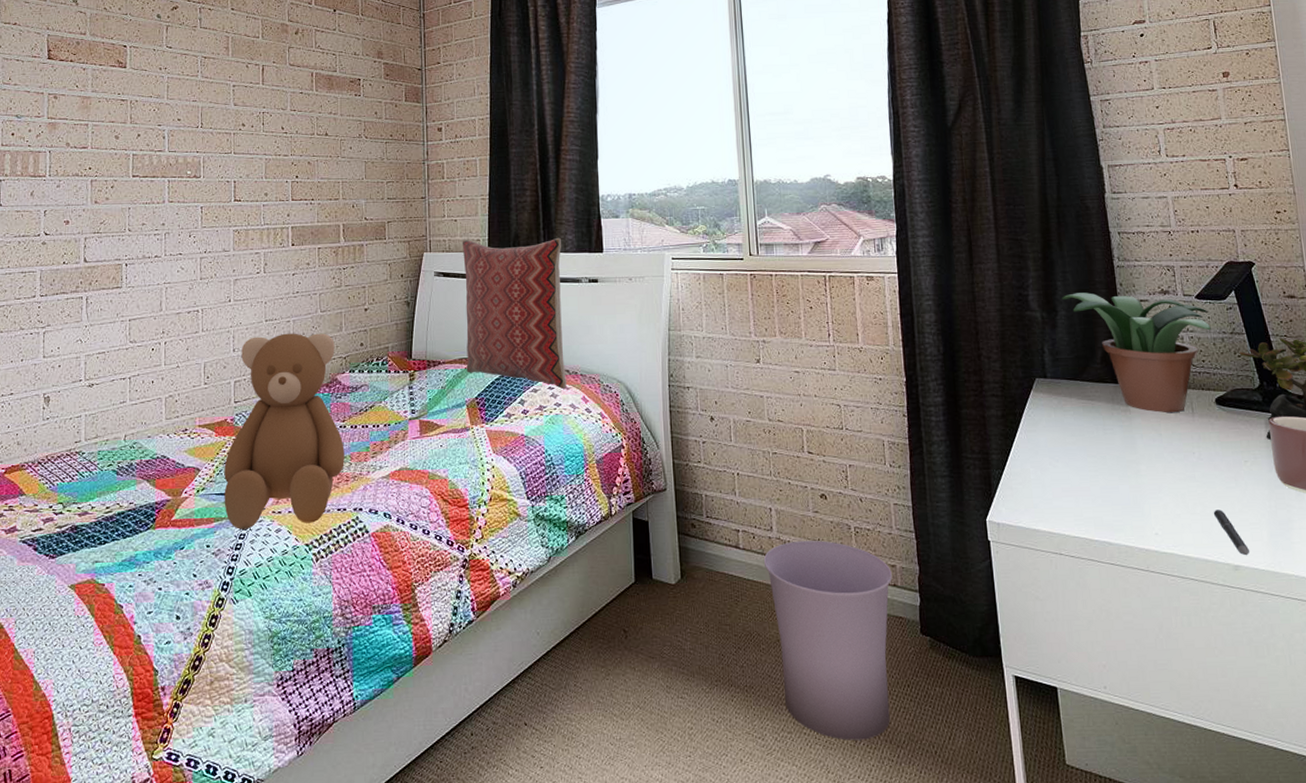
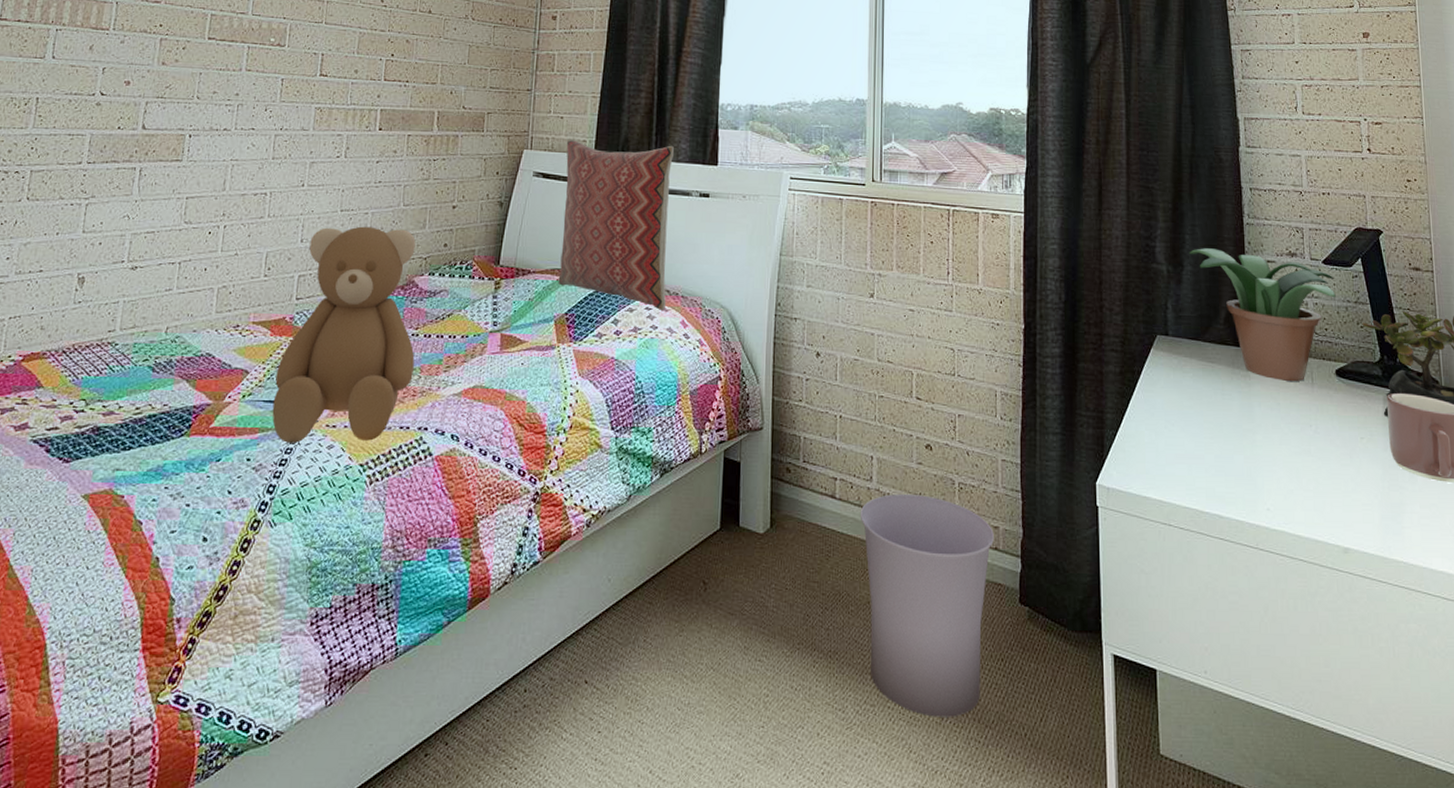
pen: present [1213,510,1250,556] -> none [1326,487,1361,539]

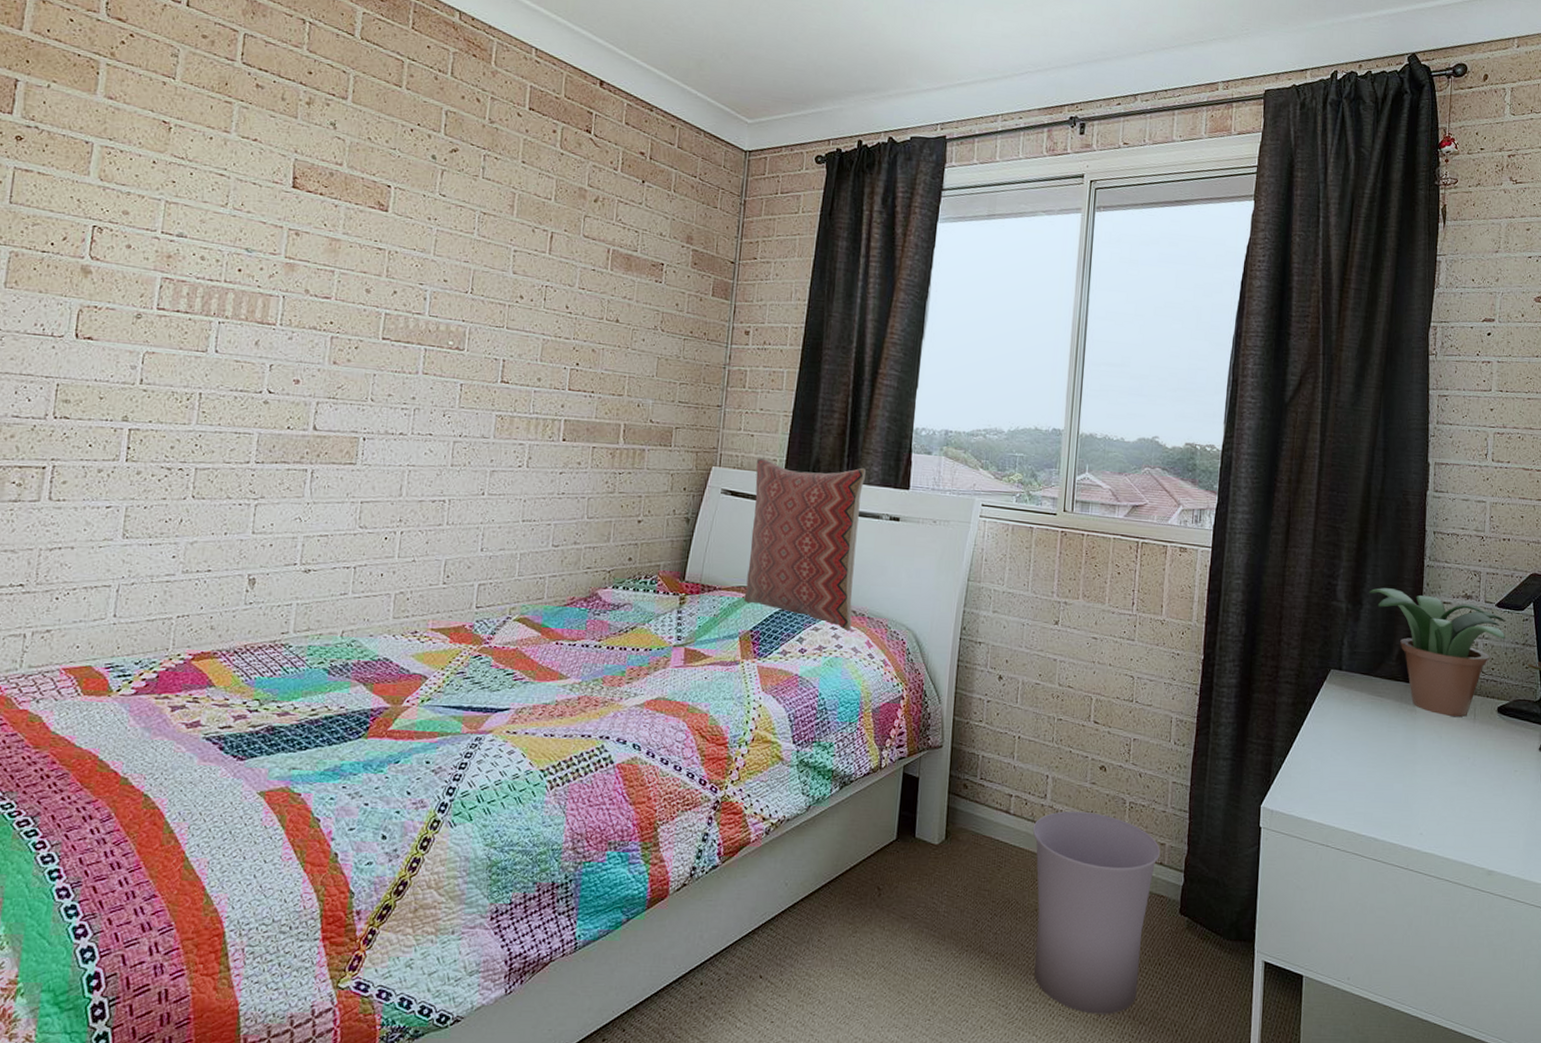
teddy bear: present [272,226,416,443] -> none [451,537,600,748]

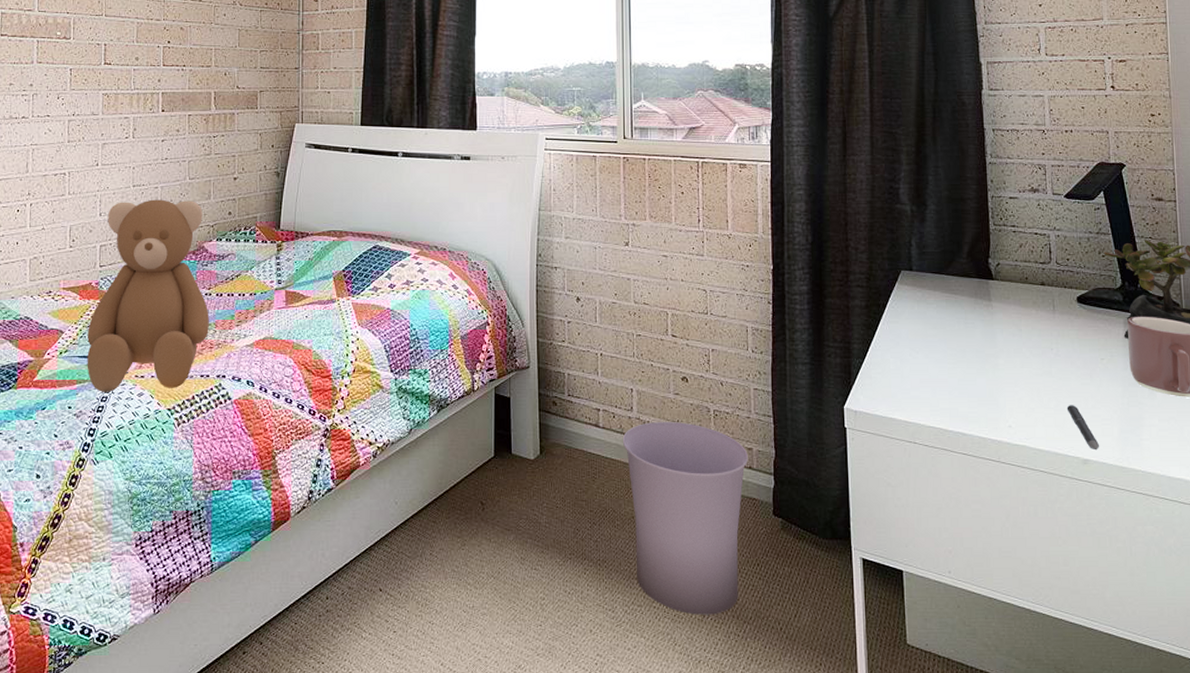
teddy bear: none [451,537,600,748] -> present [87,199,209,392]
pillow: present [743,457,866,630] -> none [334,112,435,264]
potted plant: present [1369,588,1505,717] -> none [932,188,1078,308]
pen: none [1477,815,1505,862] -> present [1066,405,1100,451]

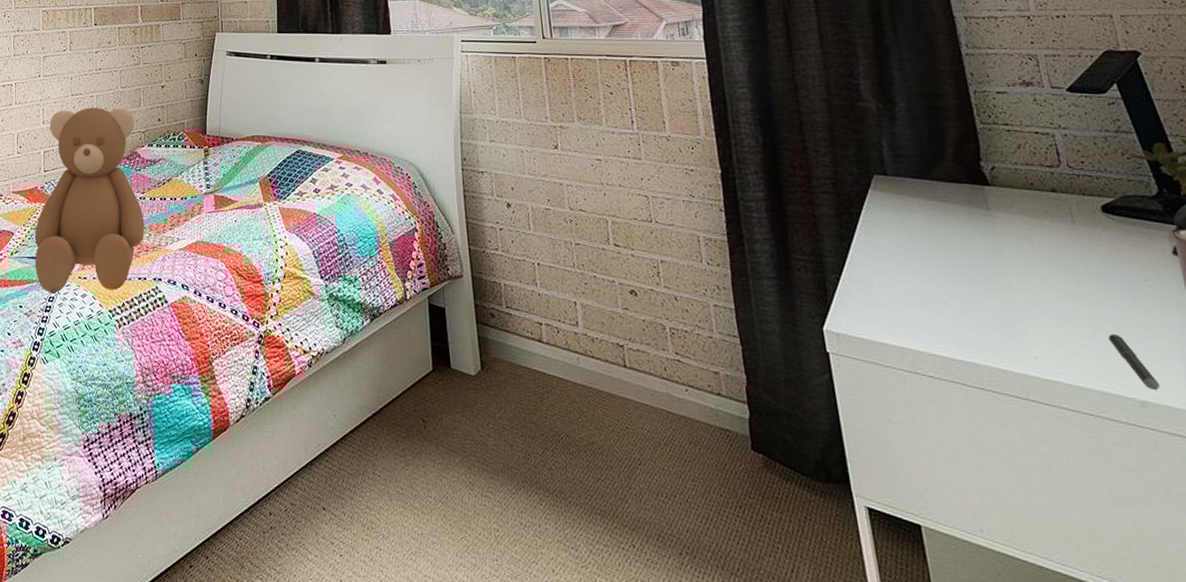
waste bin: present [622,421,748,615] -> none [569,338,721,563]

